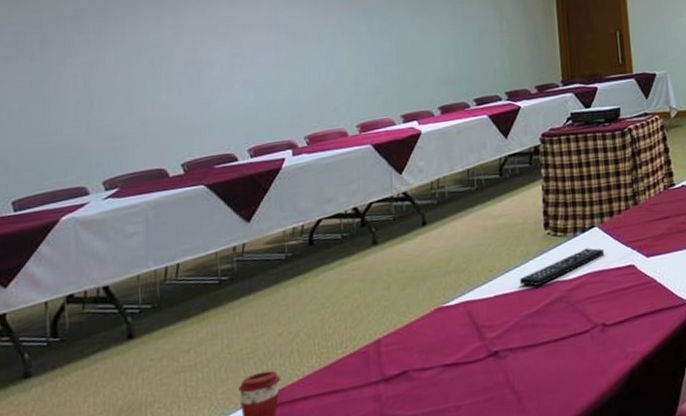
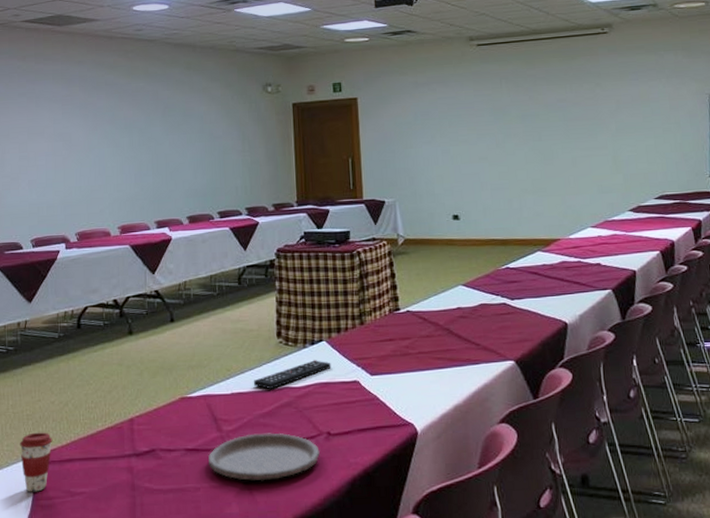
plate: none [469,331,595,390] -> present [207,432,320,481]

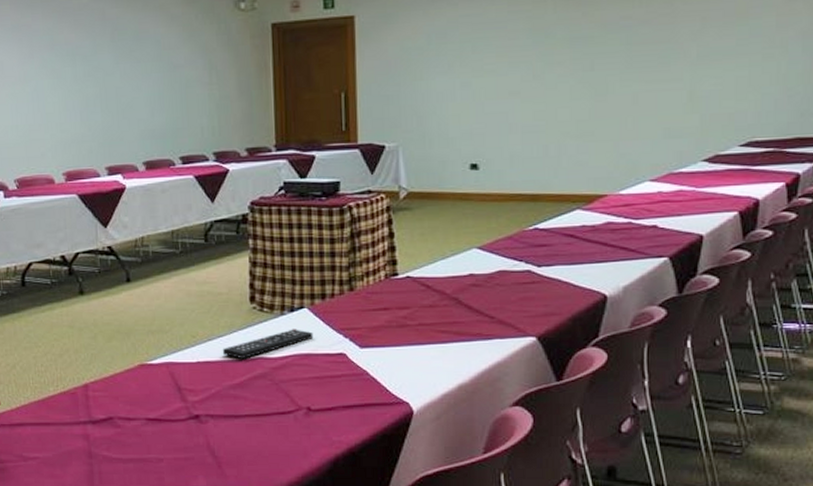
plate: present [207,432,320,481] -> none [171,405,298,455]

